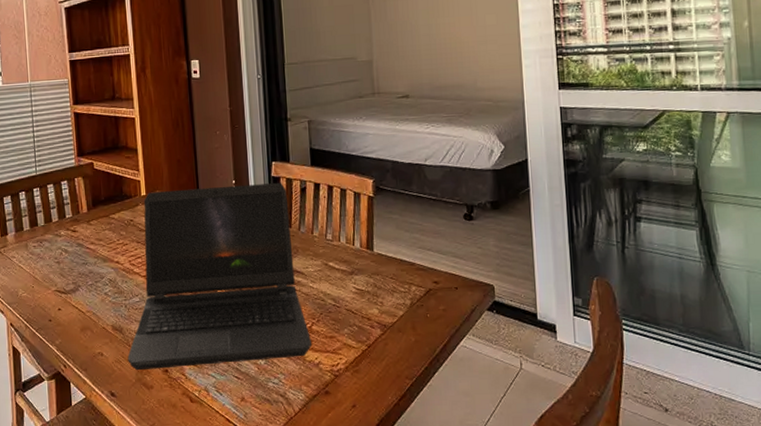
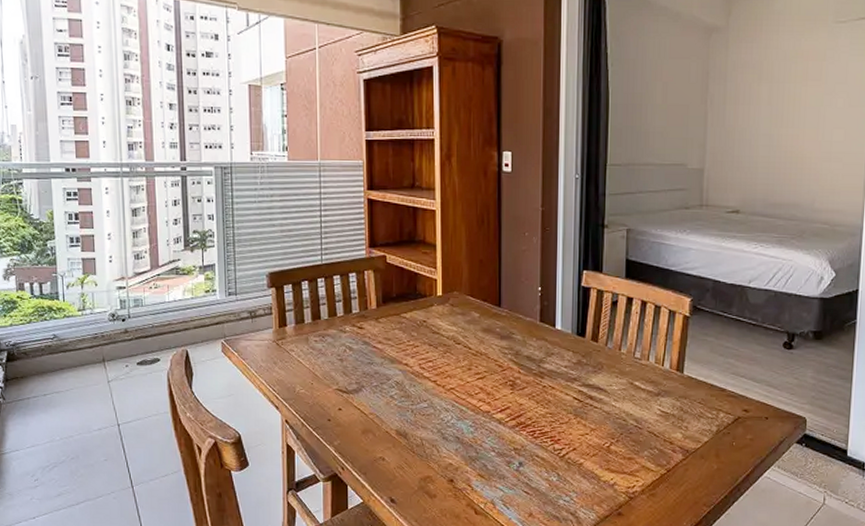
laptop computer: present [127,182,311,371] -> none [411,292,608,479]

